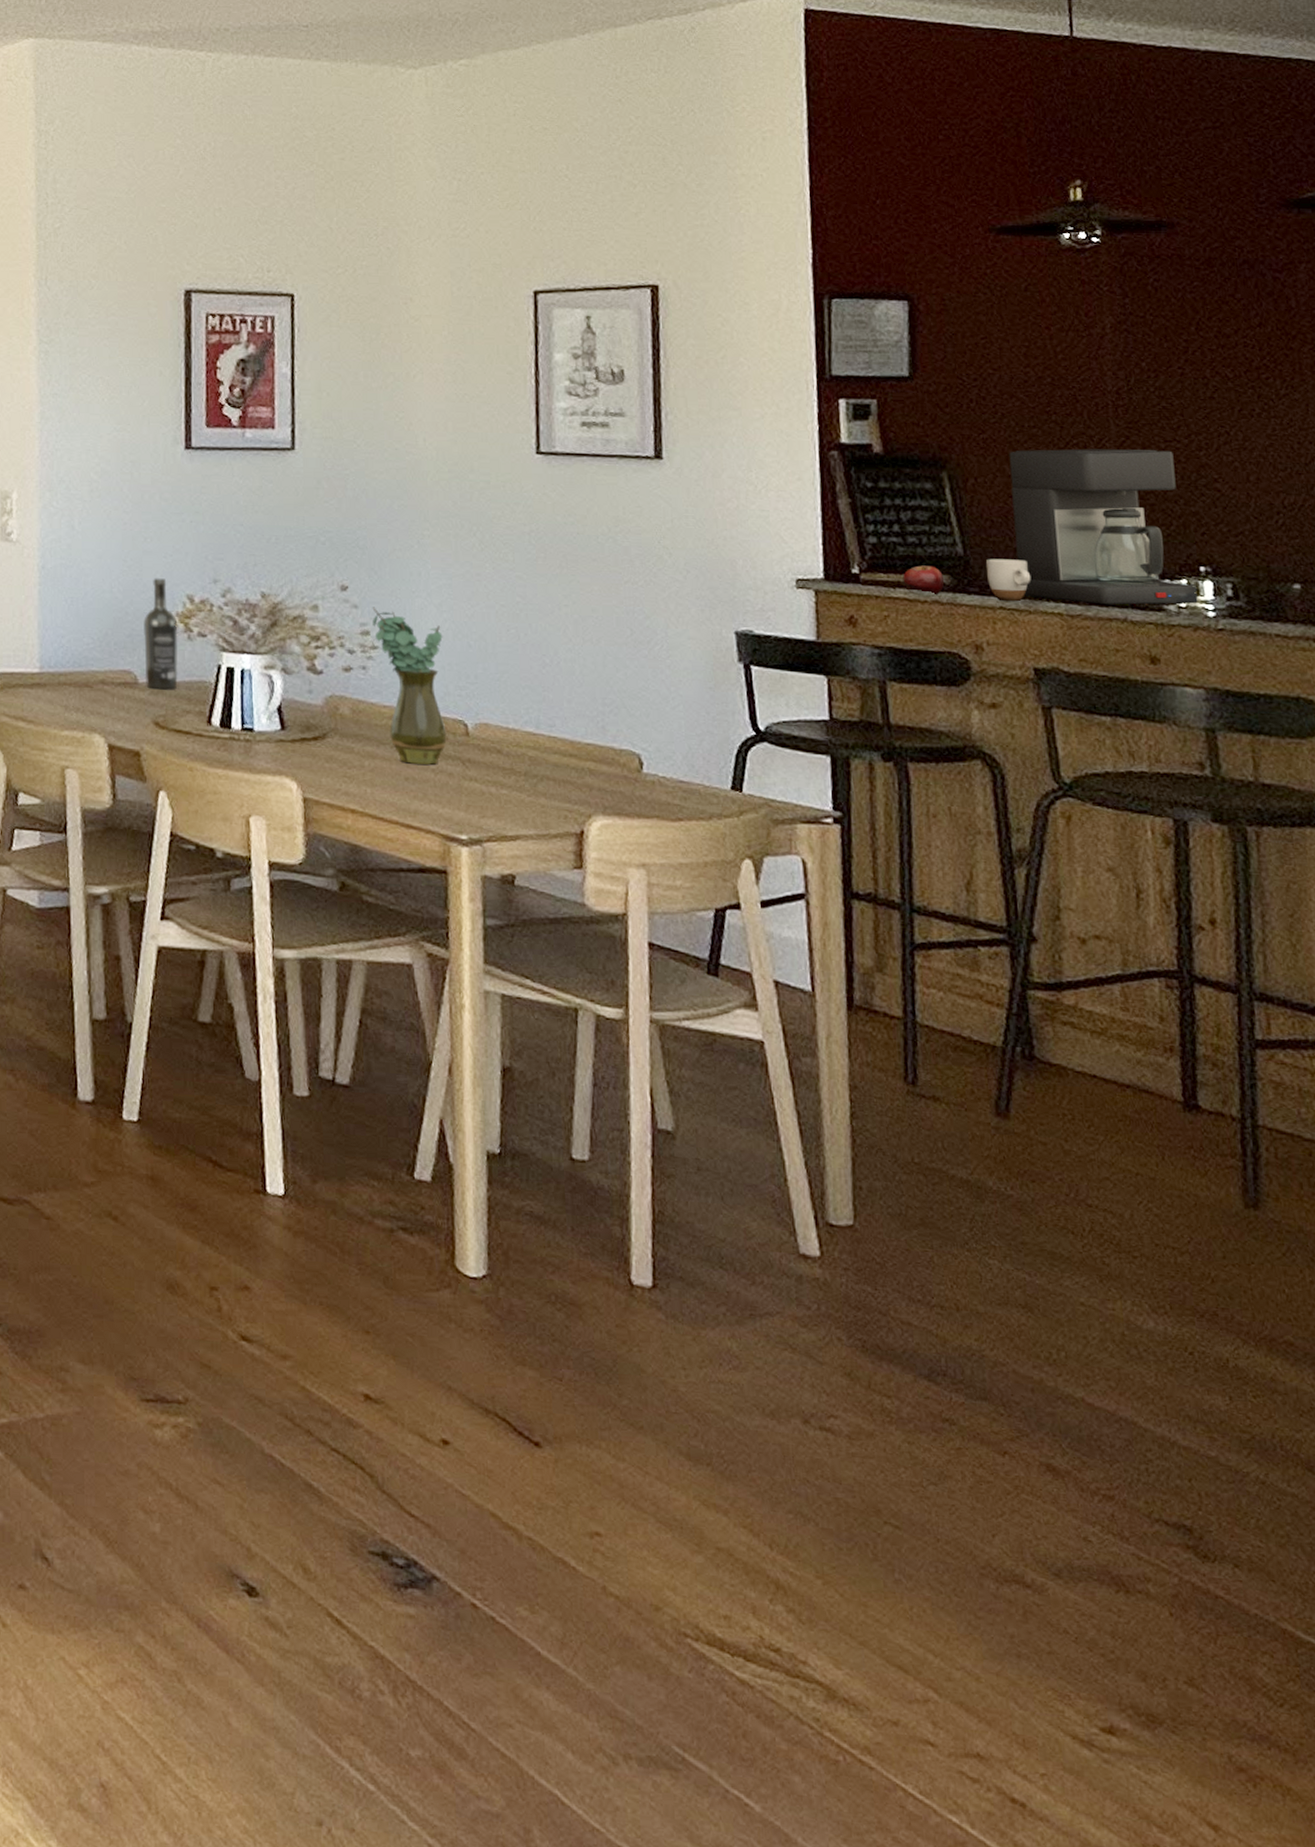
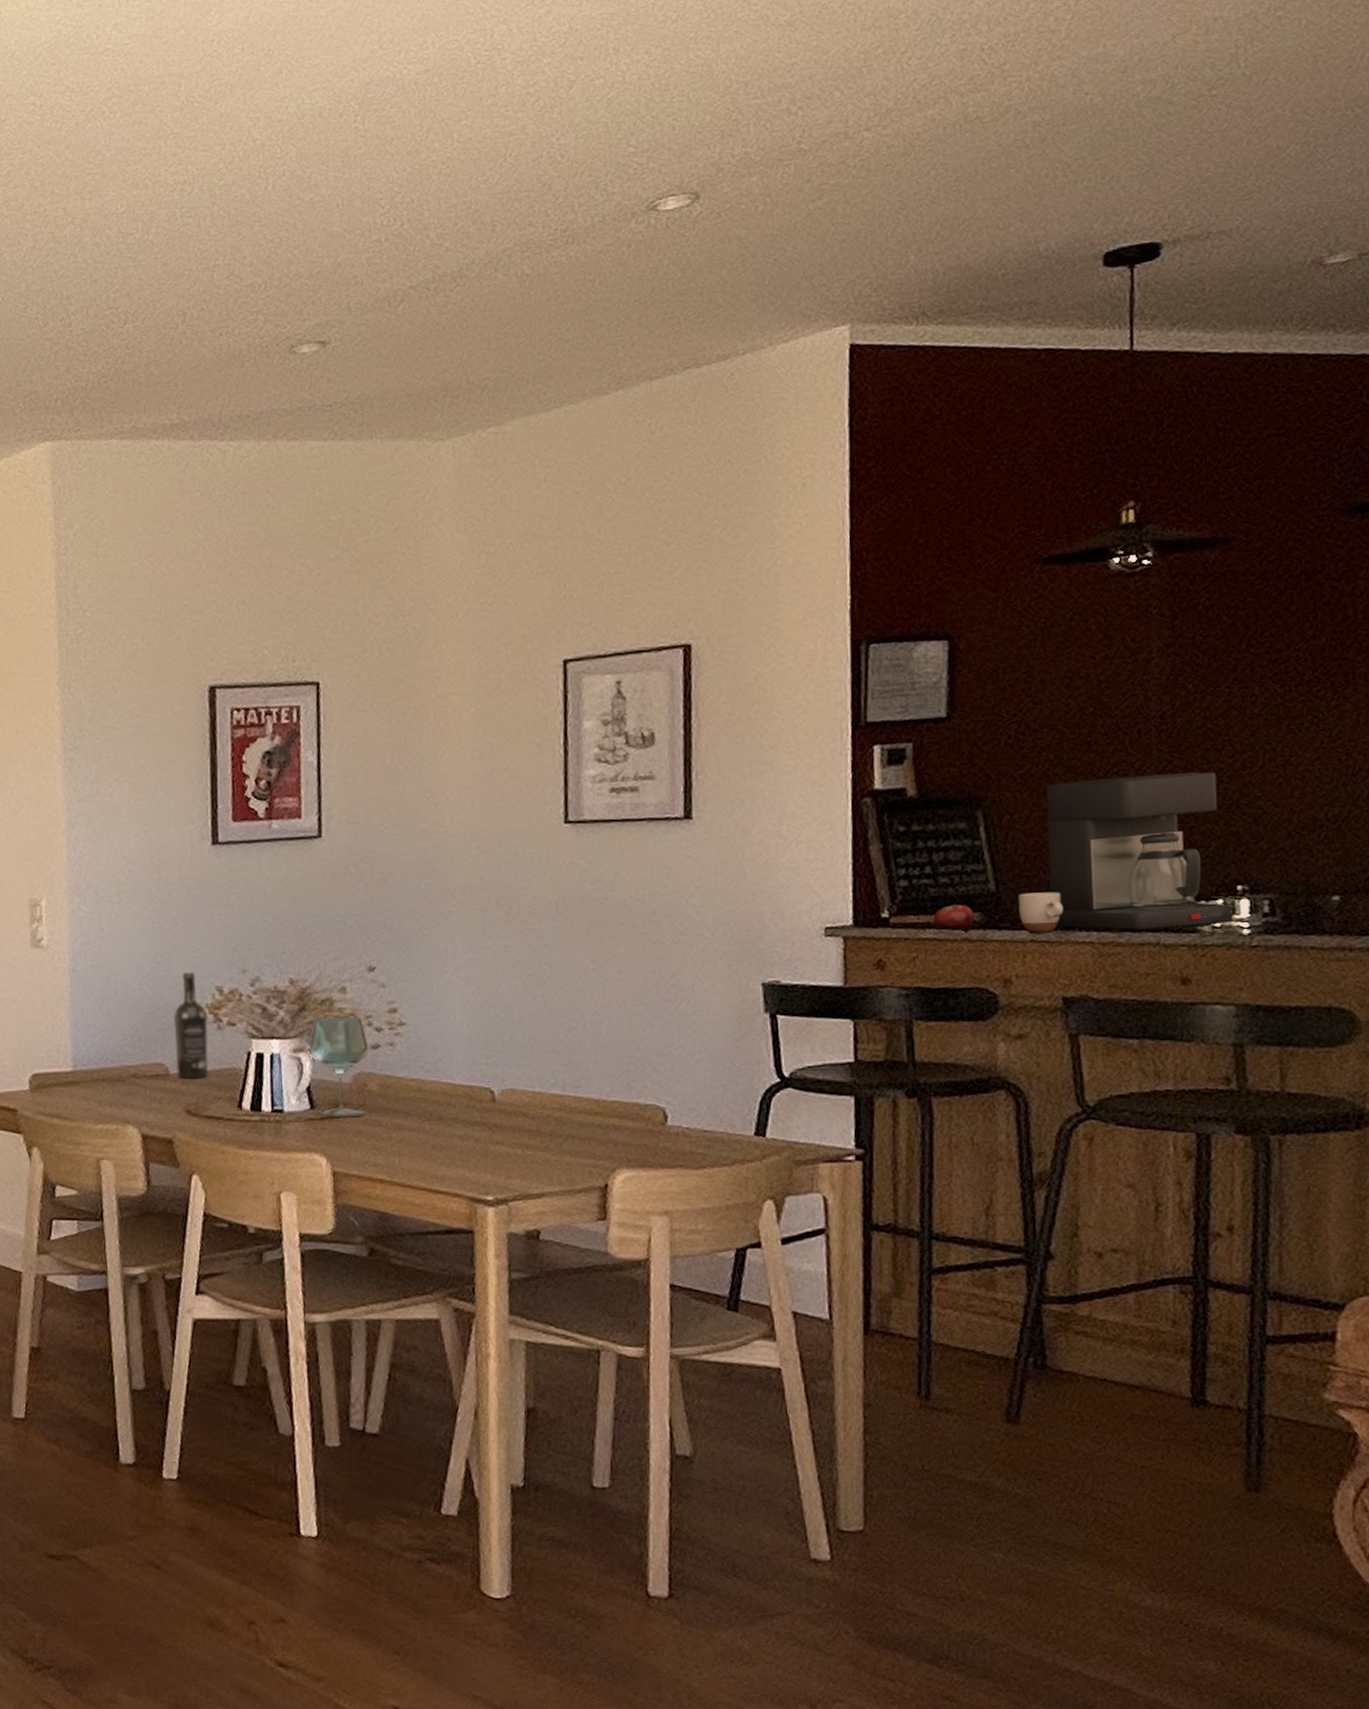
wine glass: none [280,635,342,742] -> present [309,1017,370,1118]
vase: present [372,607,447,765] -> none [400,985,474,1132]

